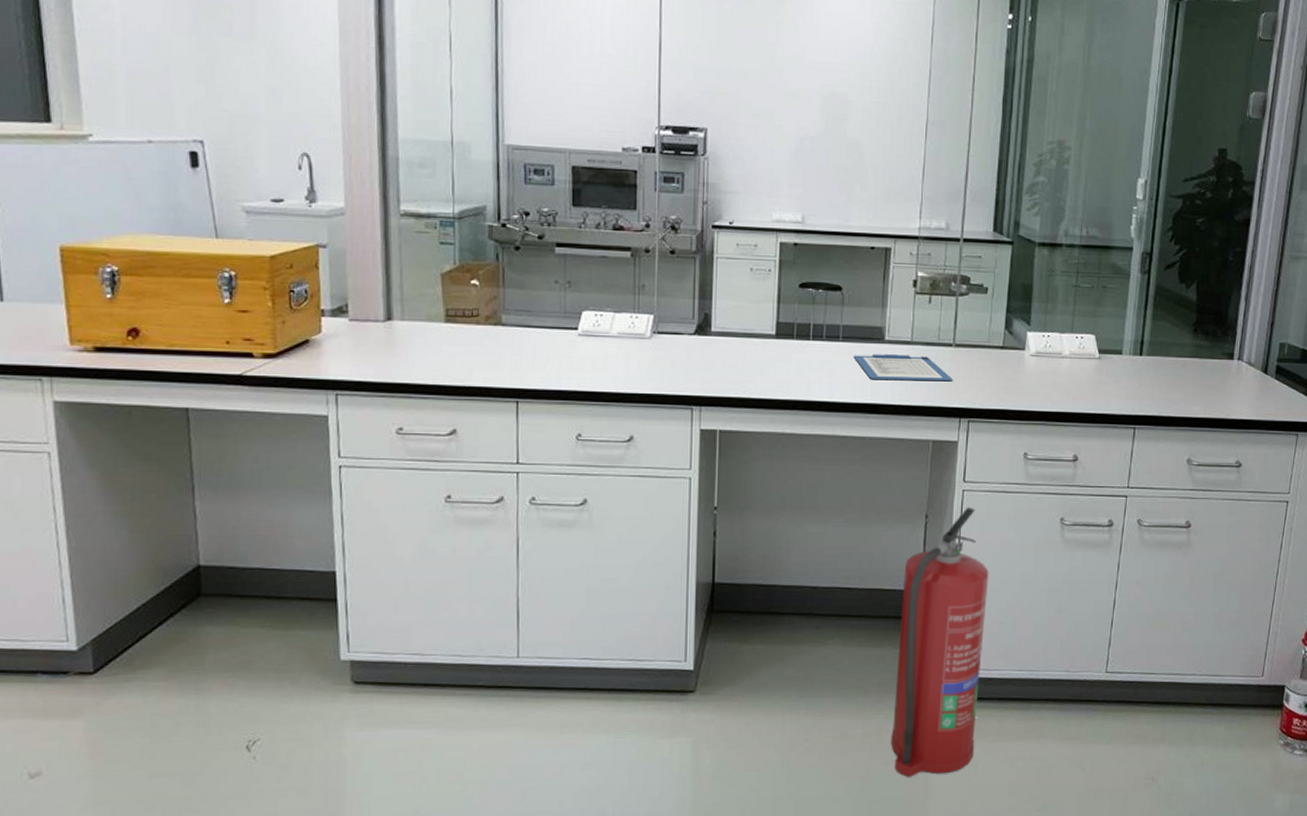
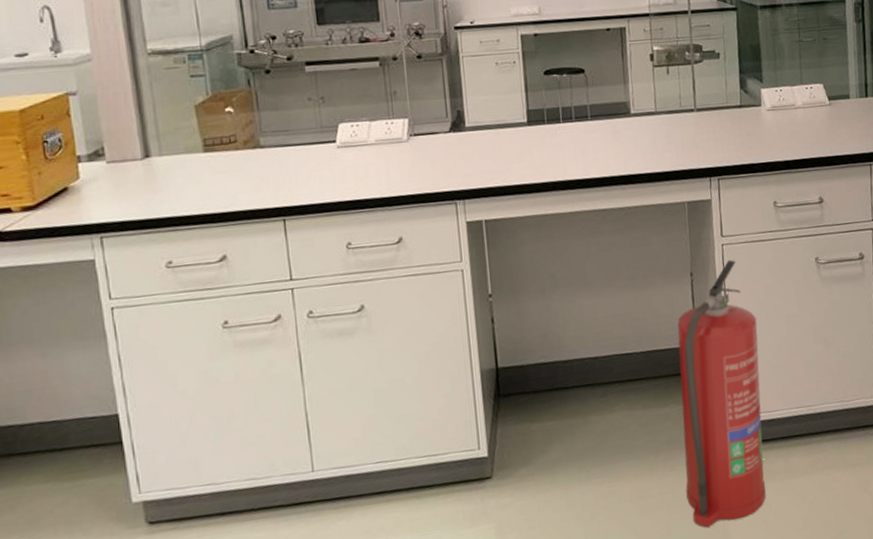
clipboard: present [853,354,953,382] -> none [603,124,699,152]

